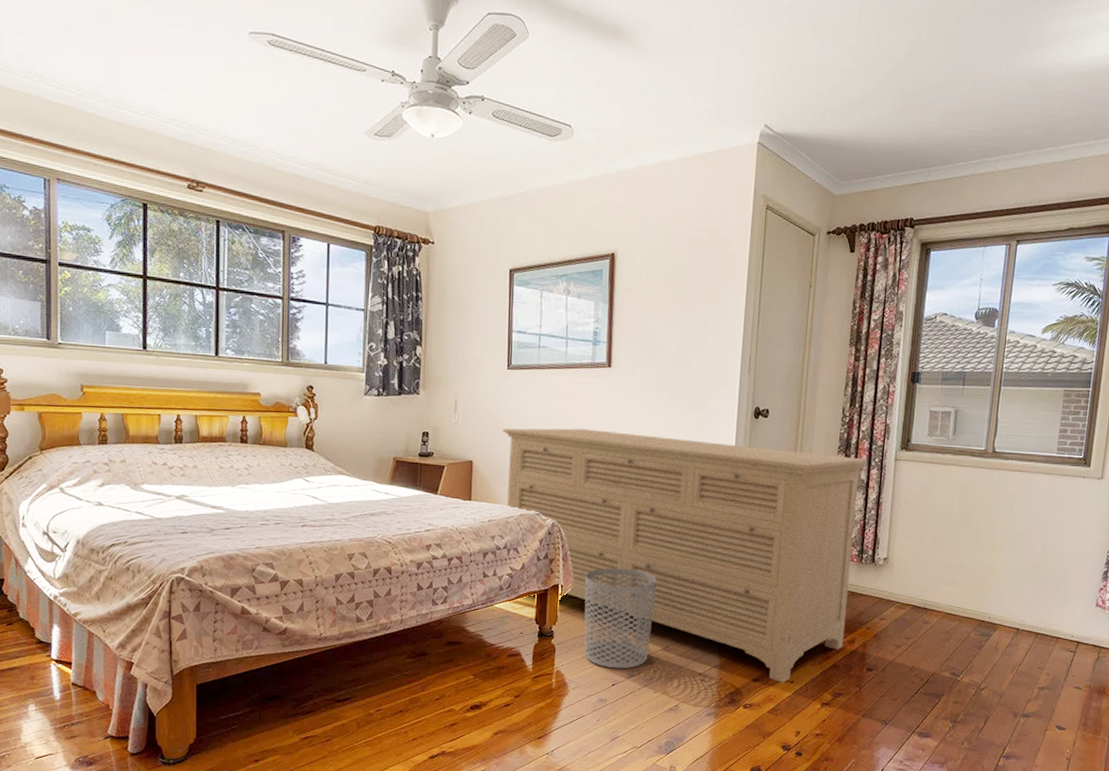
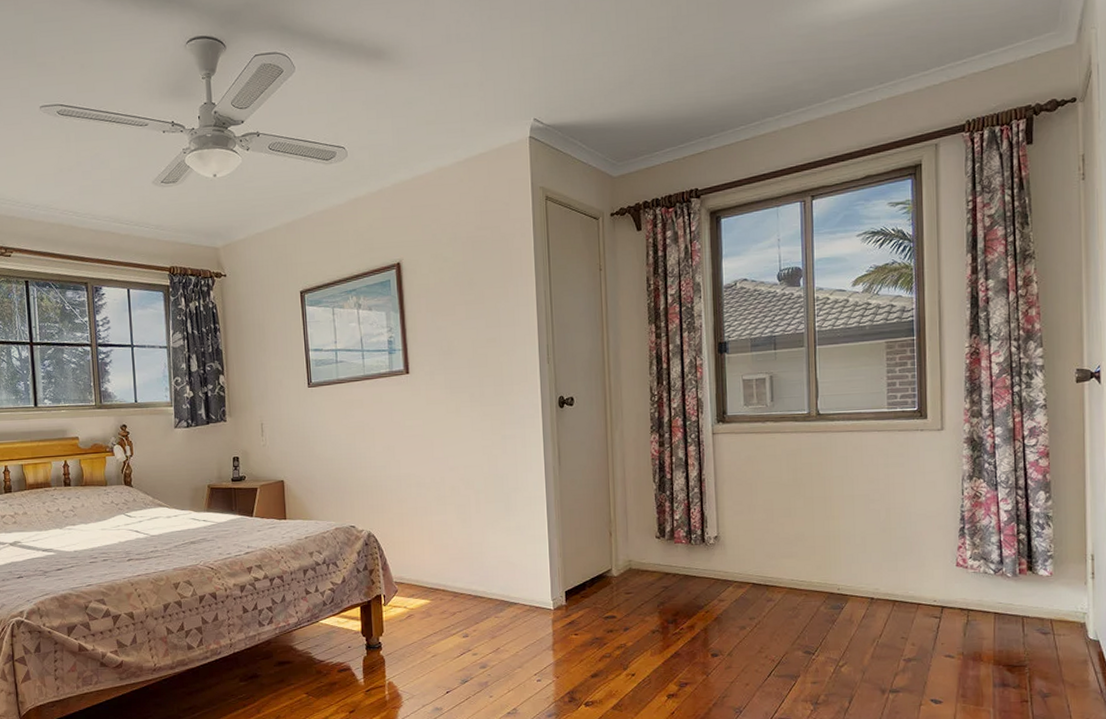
dresser: present [502,428,868,683] -> none [309,436,684,676]
waste bin: present [584,568,657,669] -> none [407,572,480,676]

